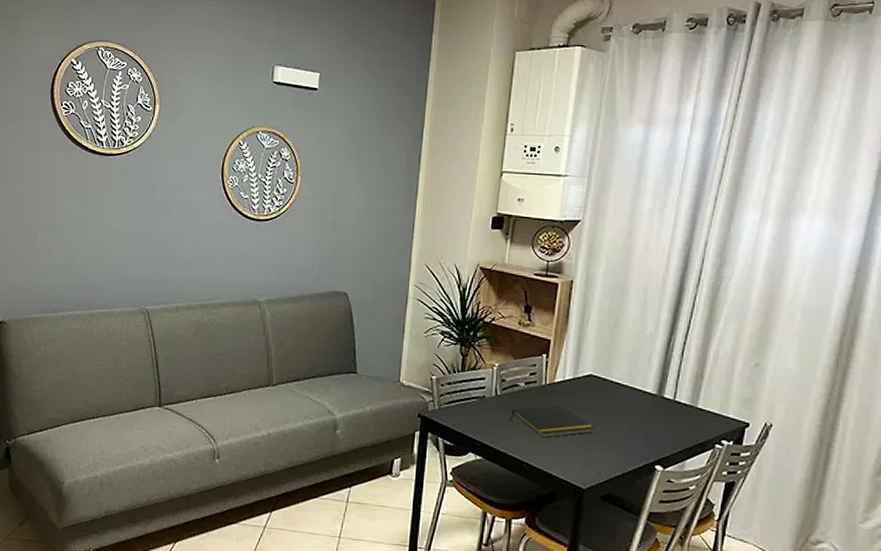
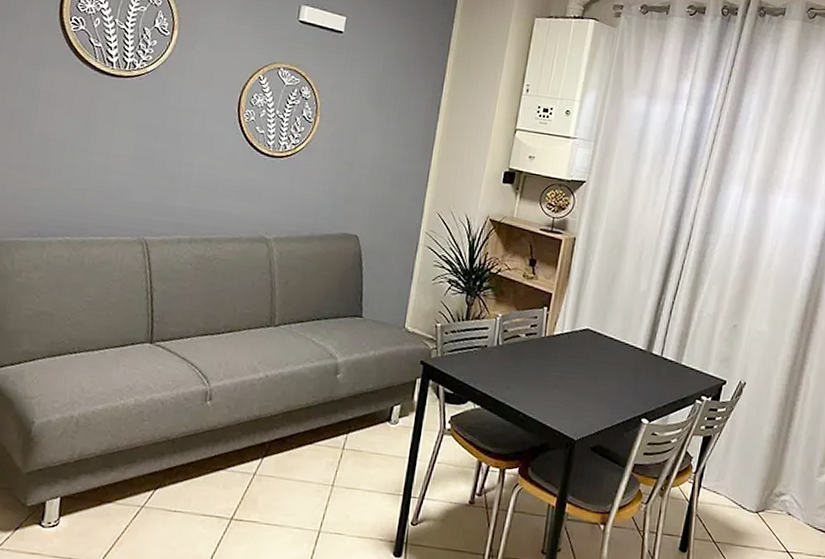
notepad: present [509,404,594,438] -> none [509,356,588,389]

